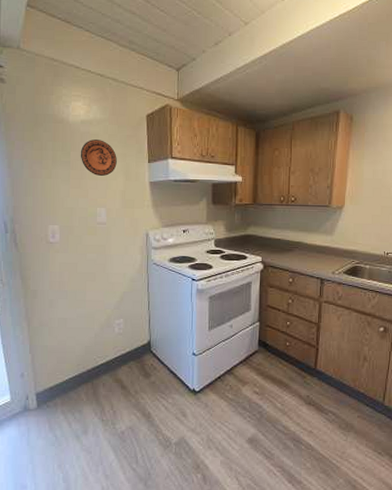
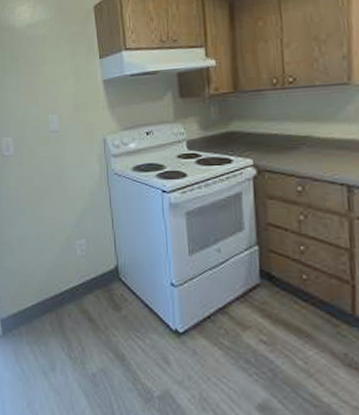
decorative plate: present [80,139,117,176] -> none [28,41,66,80]

